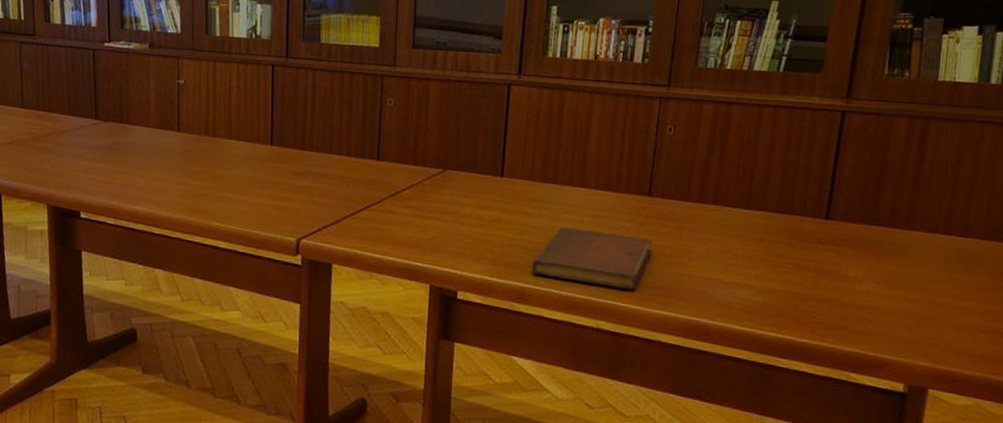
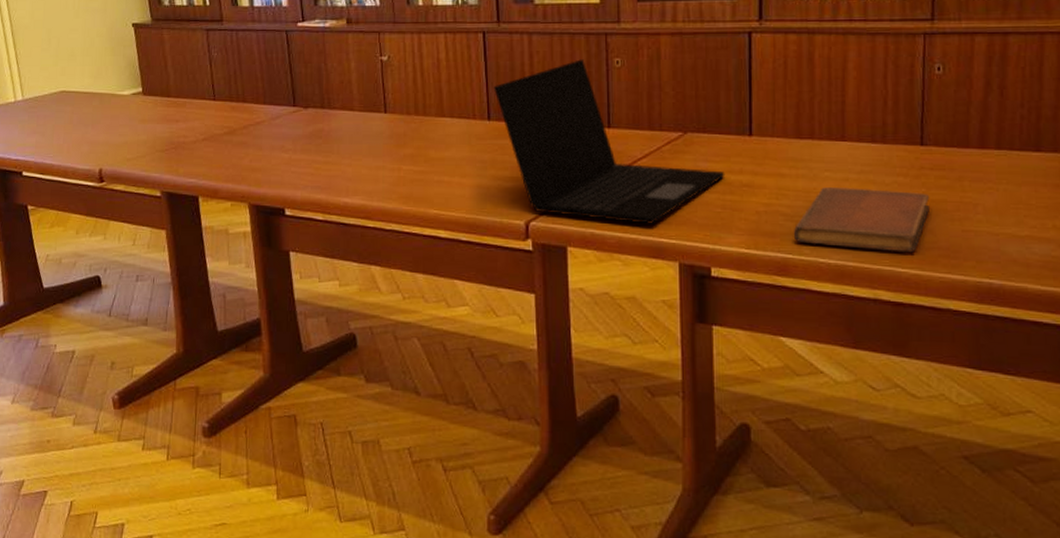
laptop: none [277,96,477,249] -> present [493,59,725,224]

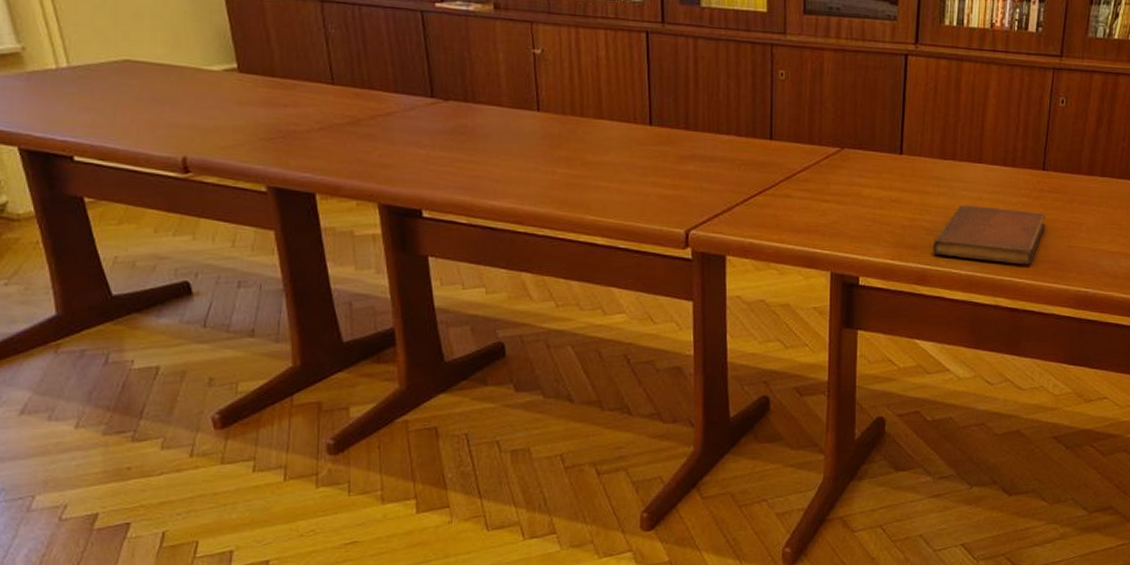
laptop: present [493,59,725,224] -> none [655,68,877,235]

